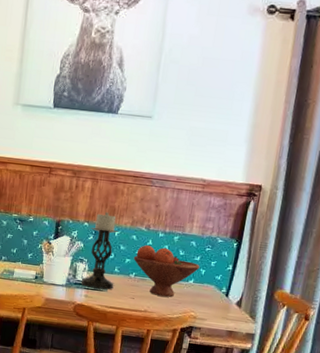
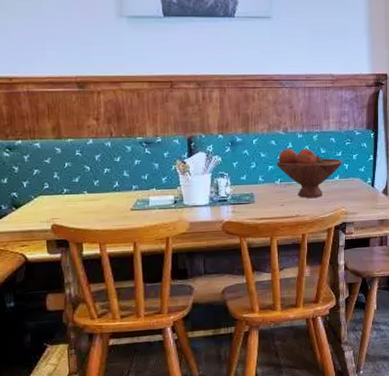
candle holder: present [80,212,118,290] -> none [225,121,261,202]

